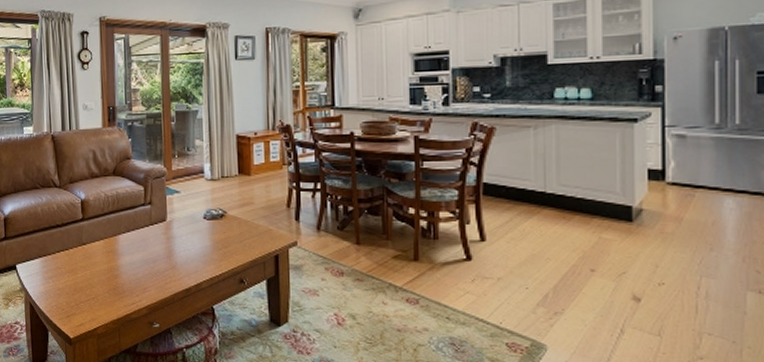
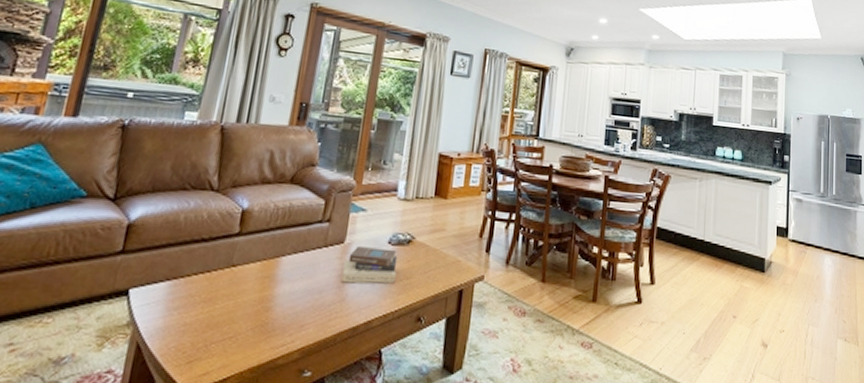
books: none [169,223,215,254] -> present [342,246,398,284]

